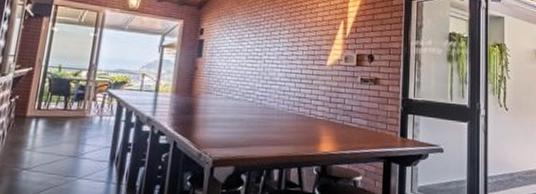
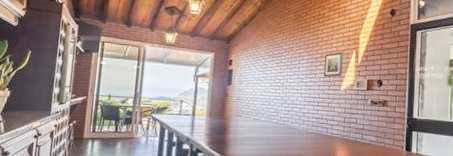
wall art: none [308,21,330,51] -> present [324,51,343,77]

